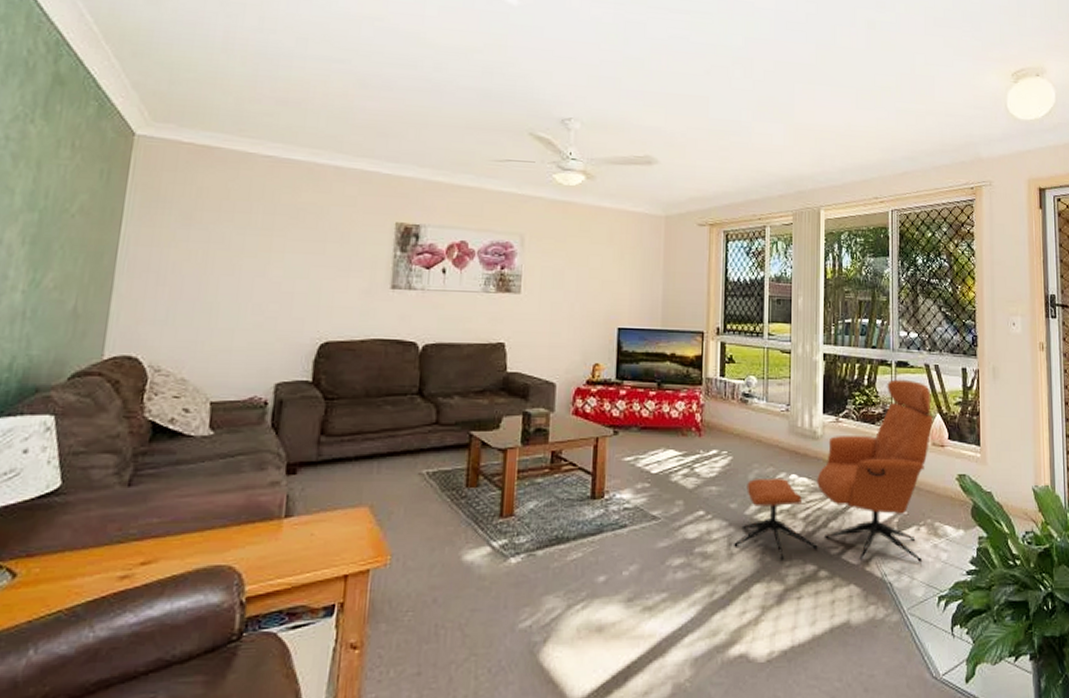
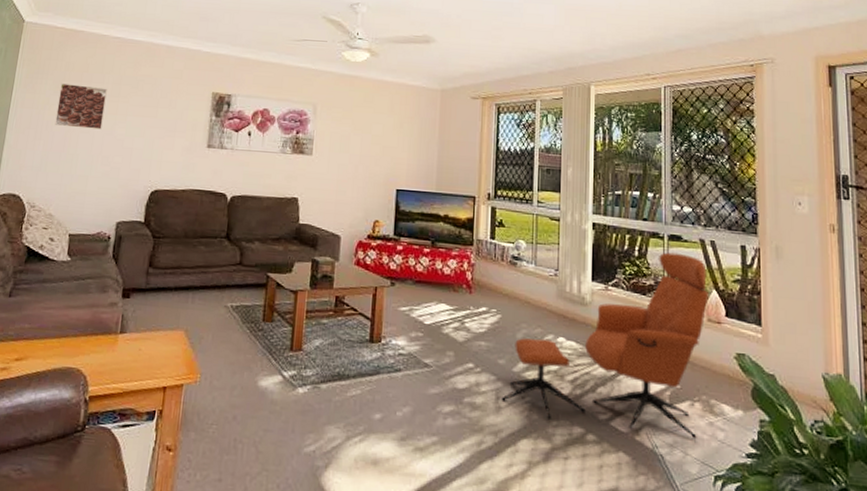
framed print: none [184,214,256,271] -> present [55,84,107,130]

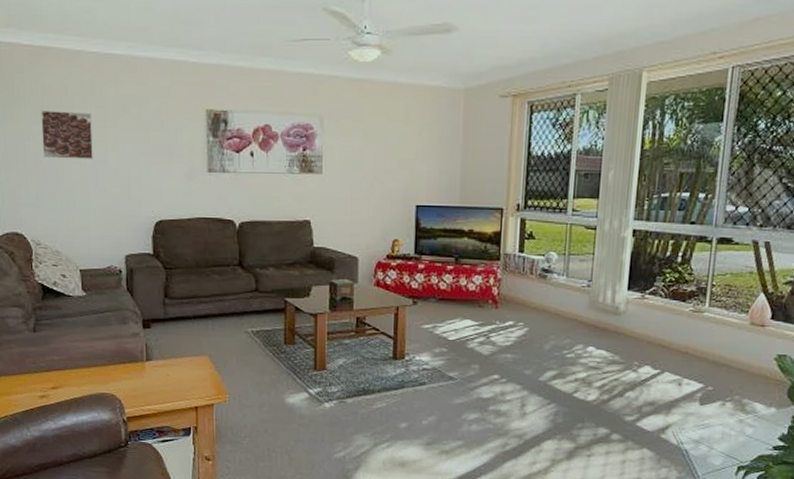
armchair: present [502,252,709,440] -> none [527,256,757,435]

